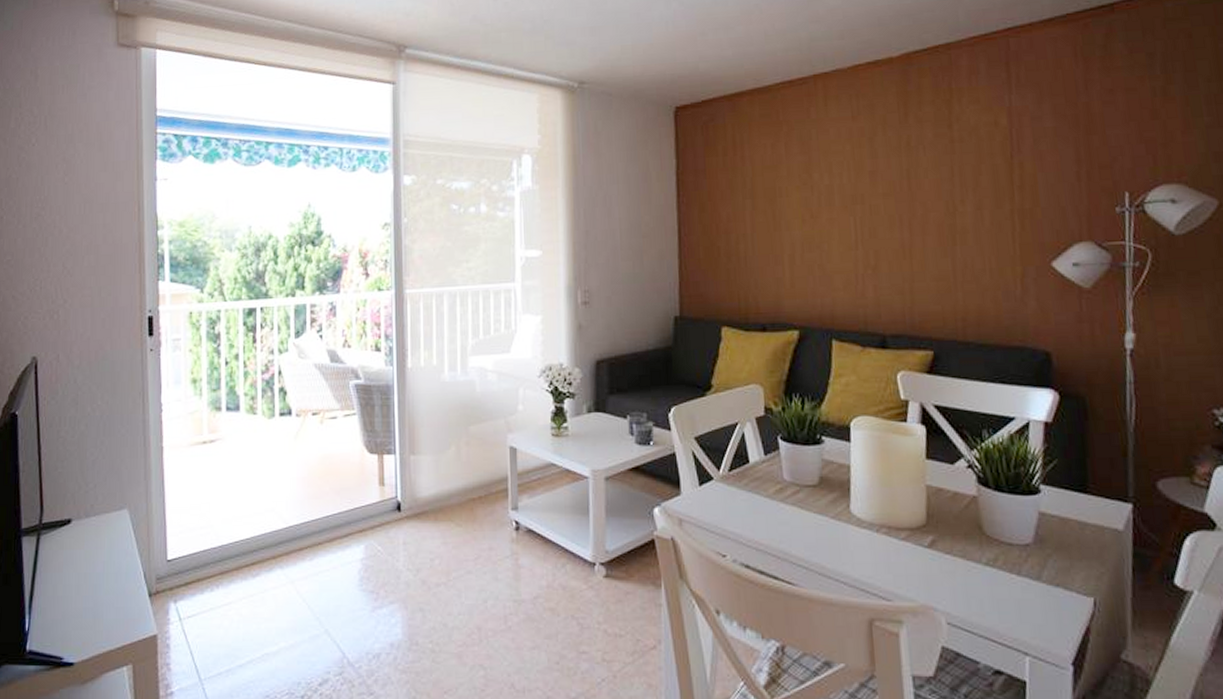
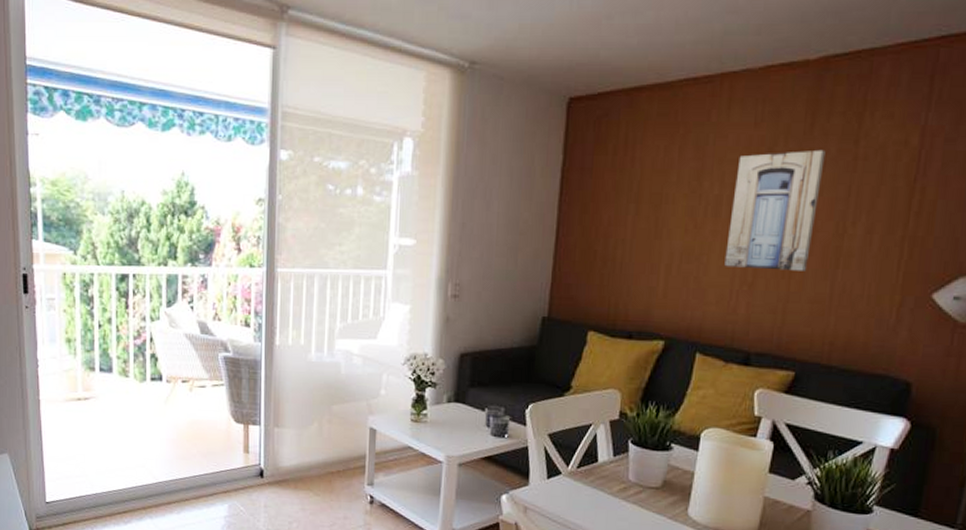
wall art: none [843,135,926,253] -> present [724,149,826,271]

